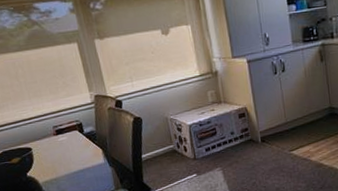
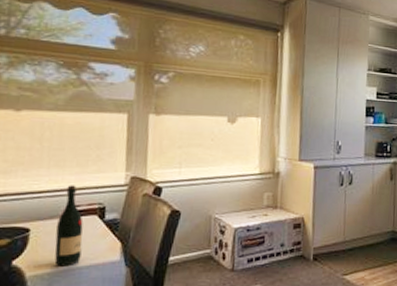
wine bottle: none [48,109,75,173] -> present [54,185,83,267]

